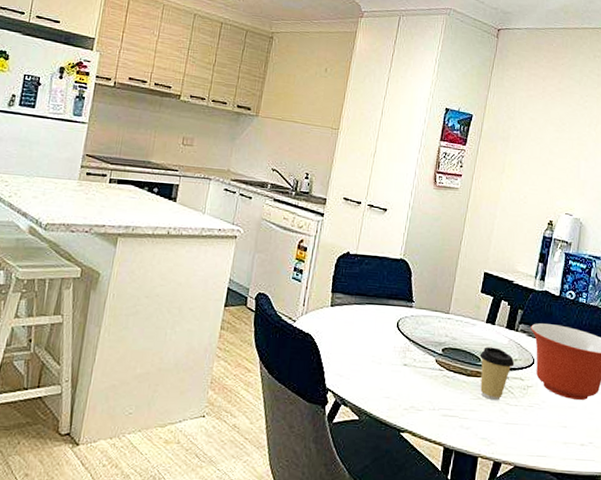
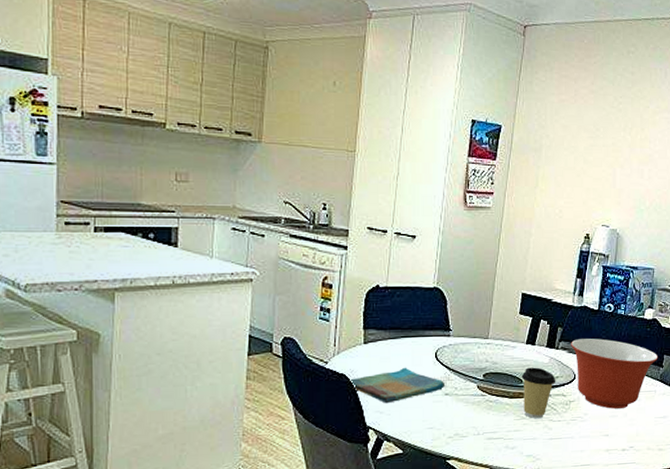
dish towel: none [314,333,405,368] -> present [350,367,446,404]

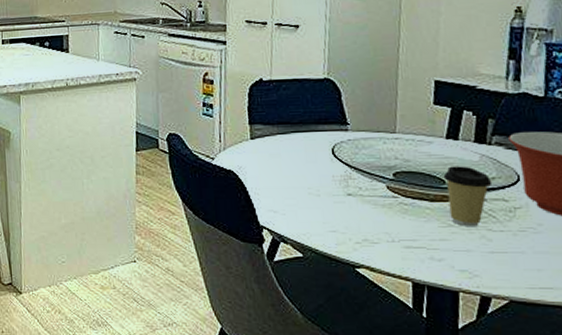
dish towel: present [350,367,446,404] -> none [238,164,347,203]

